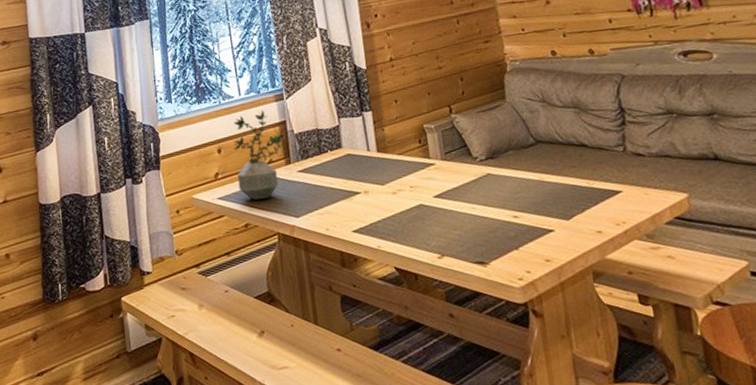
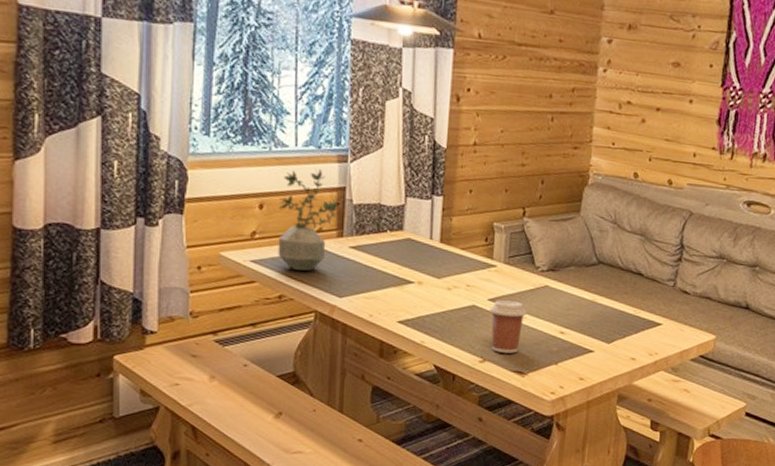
coffee cup: none [437,194,475,246] -> present [489,300,526,354]

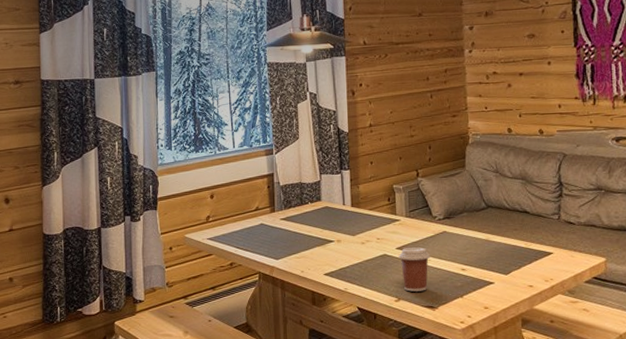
potted plant: present [278,169,339,271] -> none [225,162,269,243]

